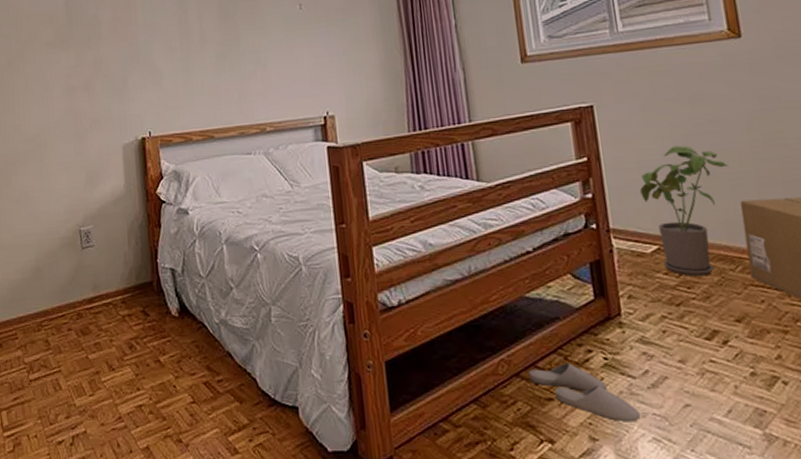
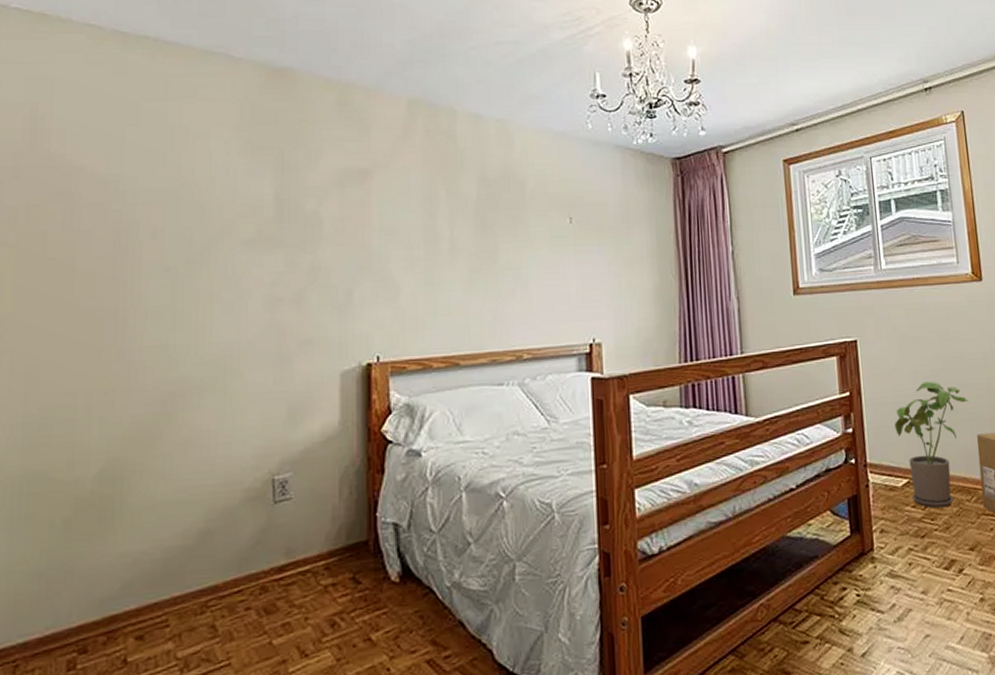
slippers: present [528,363,641,422] -> none [786,603,888,659]

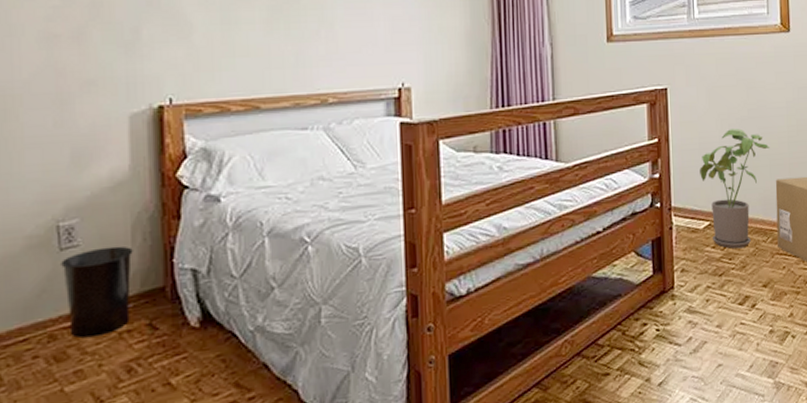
waste bin: none [274,499,340,591] -> present [61,246,133,338]

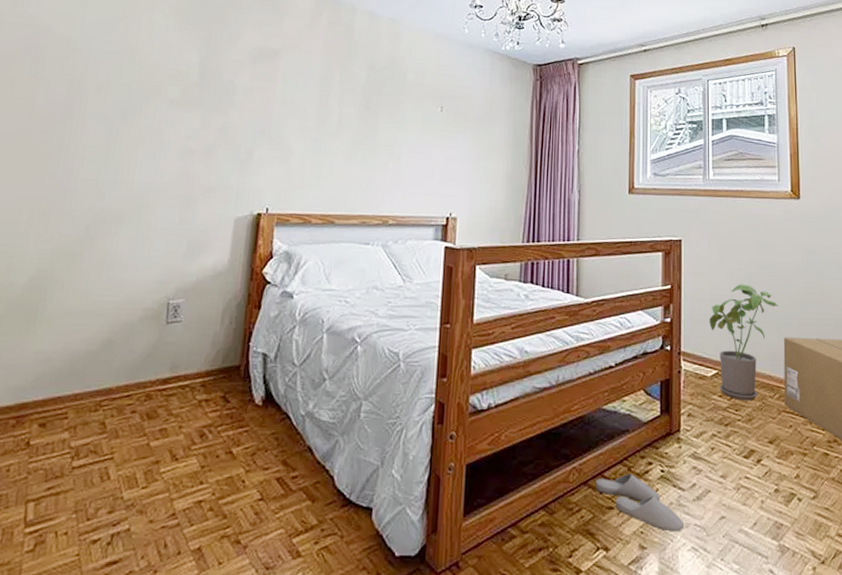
waste bin: present [61,246,133,338] -> none [162,325,221,402]
slippers: none [589,338,683,387] -> present [595,474,685,532]

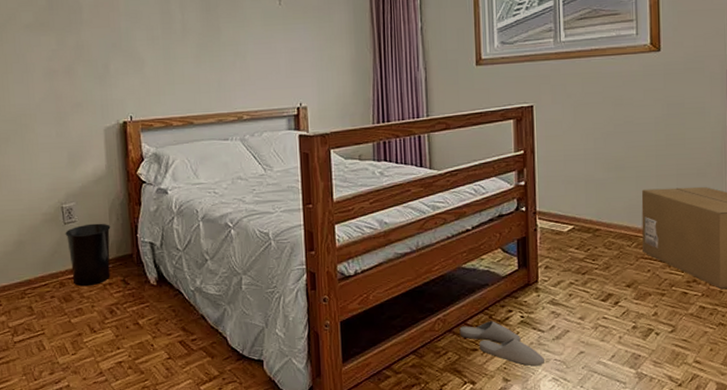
waste bin: none [162,325,221,402] -> present [65,223,111,287]
house plant: present [709,284,778,401] -> none [564,142,636,251]

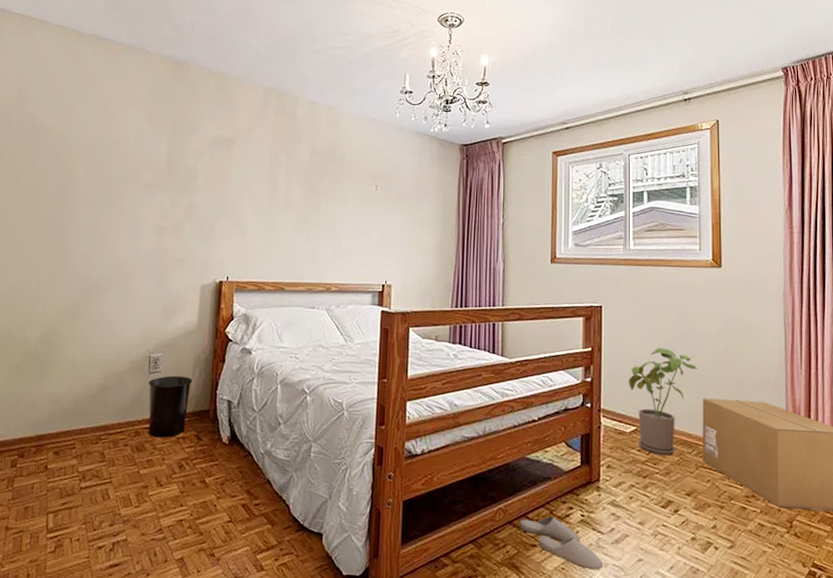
house plant: none [564,142,636,251] -> present [629,347,698,456]

